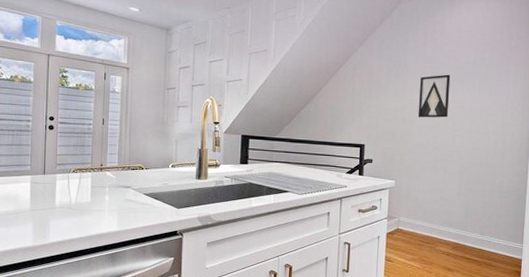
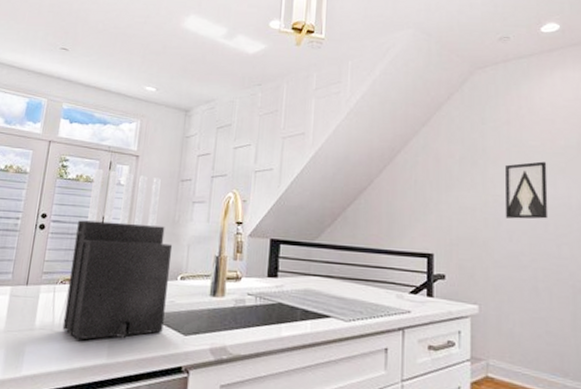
knife block: none [78,78,164,215] -> present [62,168,173,341]

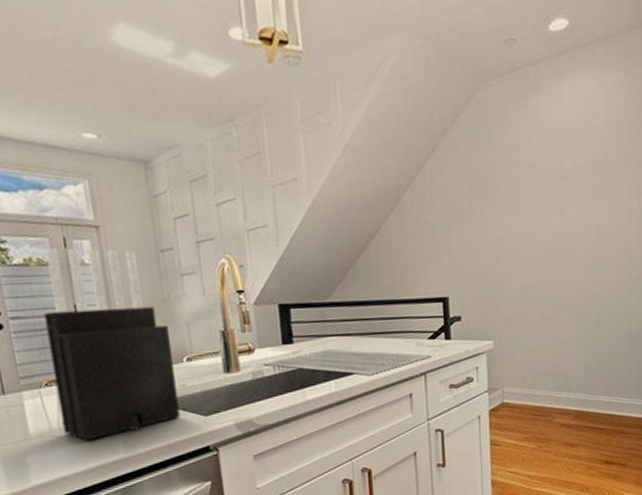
wall art: present [504,161,548,219] -> none [514,187,556,252]

